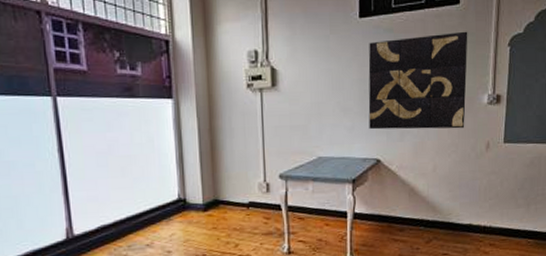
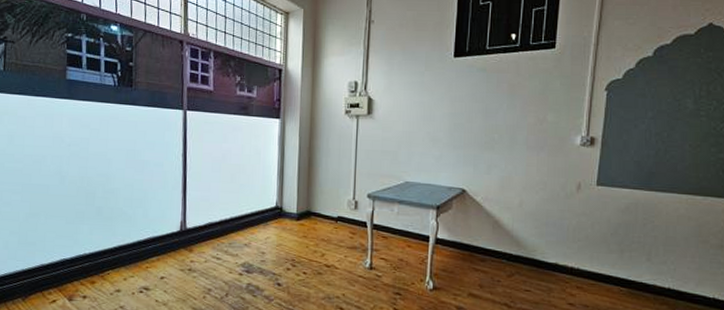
wall art: present [368,31,468,130] -> none [456,74,563,168]

